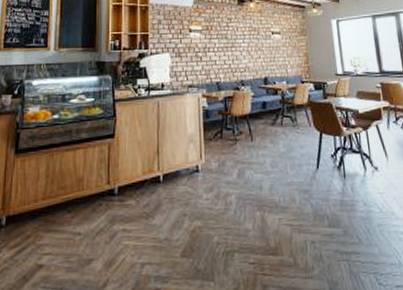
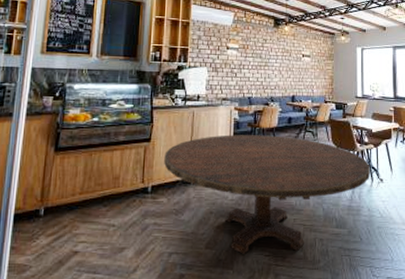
dining table: none [130,123,363,263] -> present [164,135,371,254]

